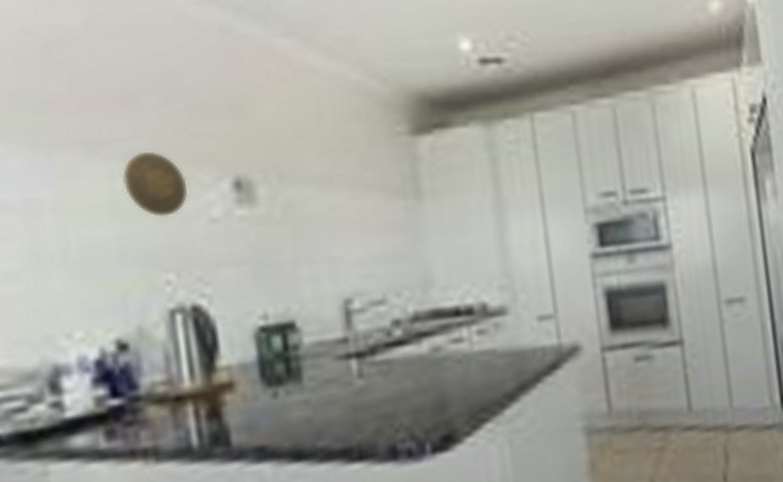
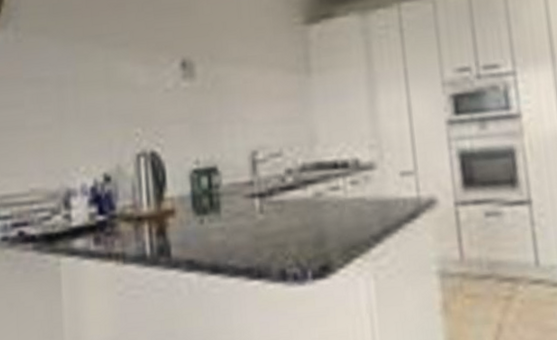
decorative plate: present [122,151,189,217] -> none [113,42,153,88]

